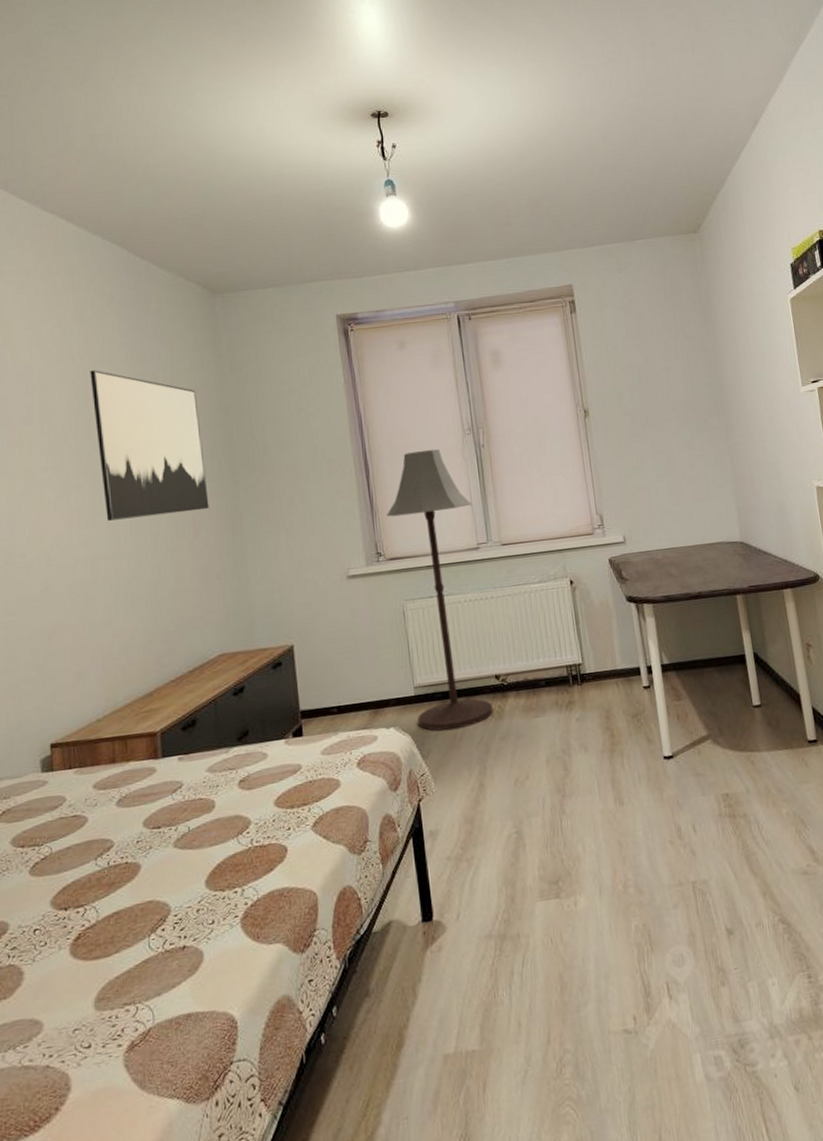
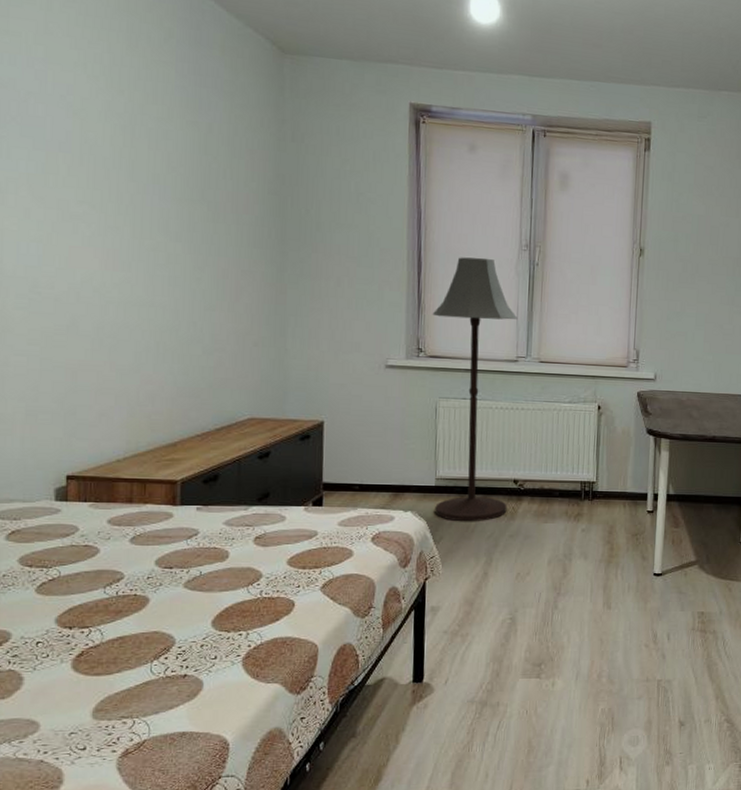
wall art: present [90,370,209,521] -> none [139,108,254,276]

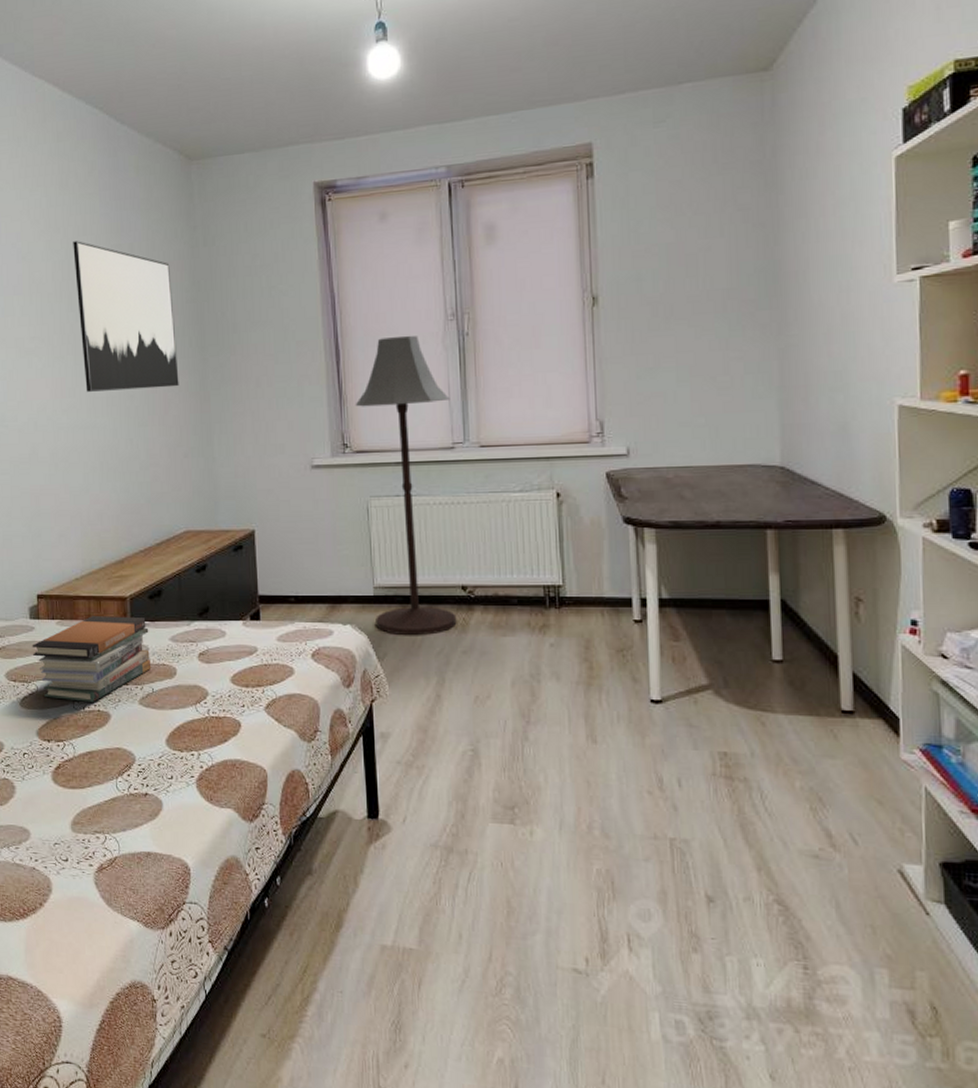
book stack: none [56,499,201,588] -> present [32,616,152,703]
wall art: none [139,108,254,276] -> present [73,241,179,392]

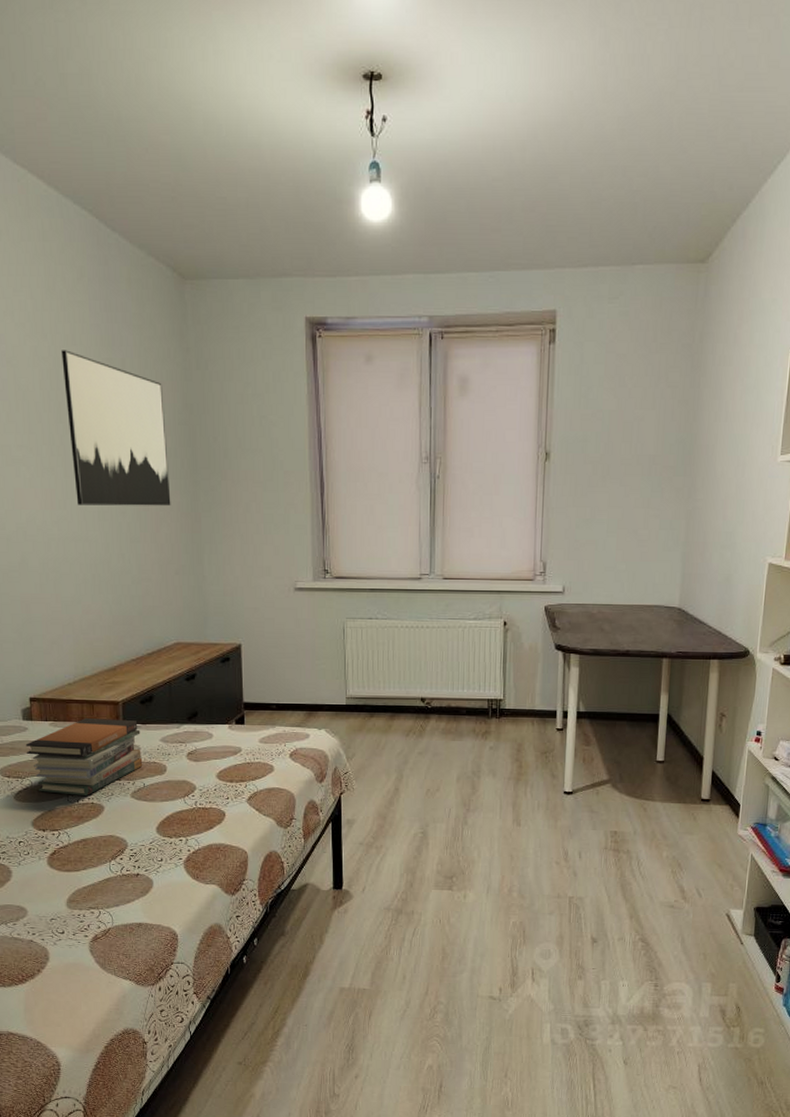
floor lamp: present [355,336,457,636] -> none [336,475,420,740]

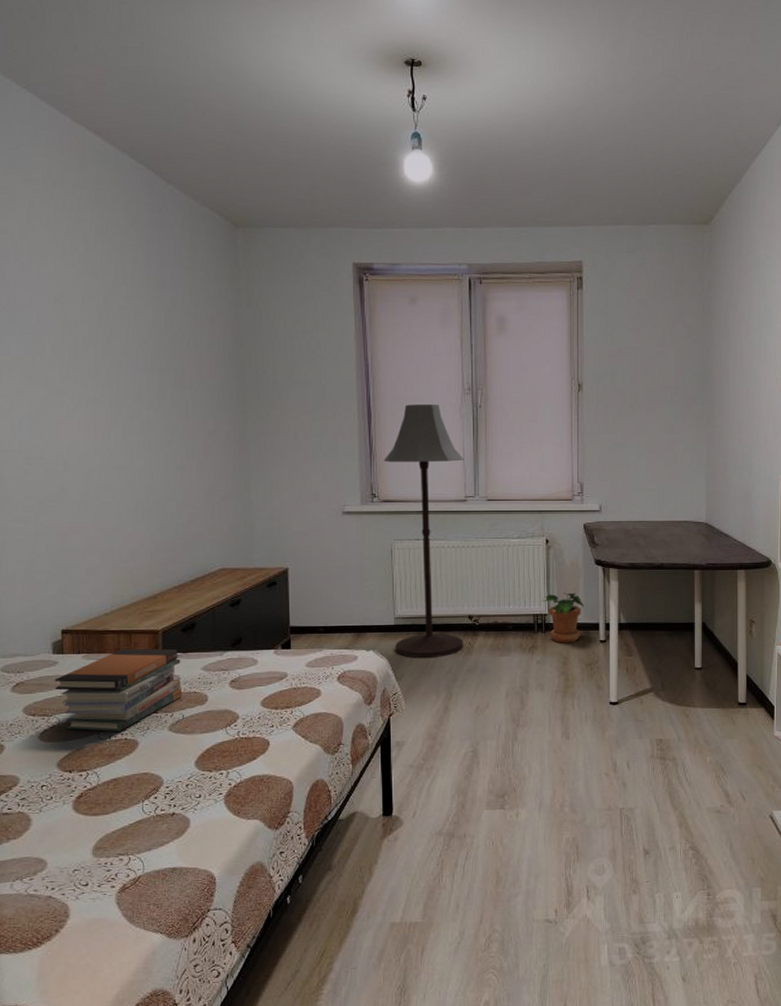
wall art: present [61,350,171,506] -> none [112,288,219,435]
floor lamp: none [336,475,420,740] -> present [383,404,464,659]
potted plant: none [497,678,541,730] -> present [542,592,584,643]

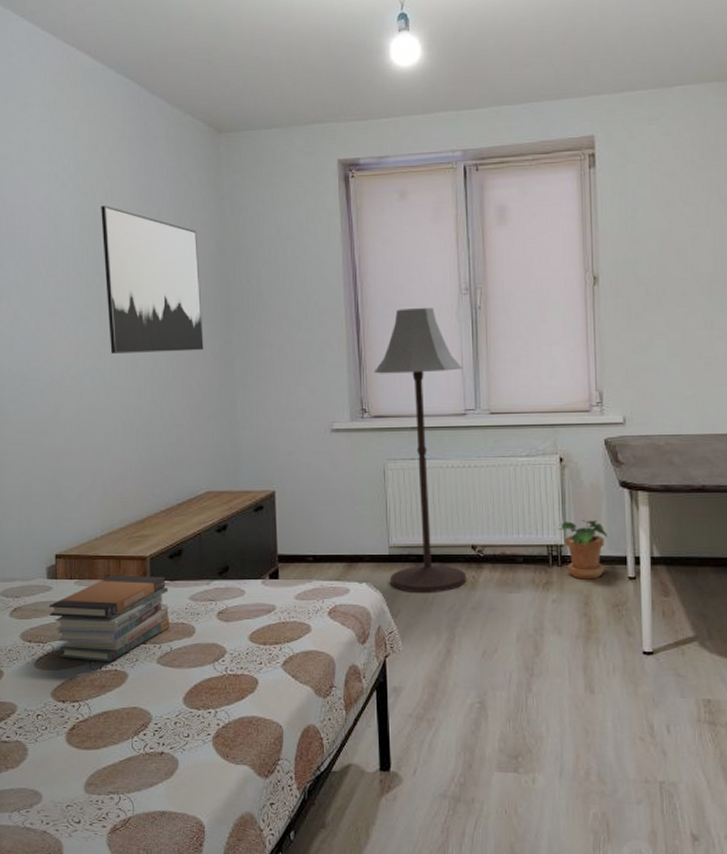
wall art: none [112,288,219,435] -> present [101,205,204,354]

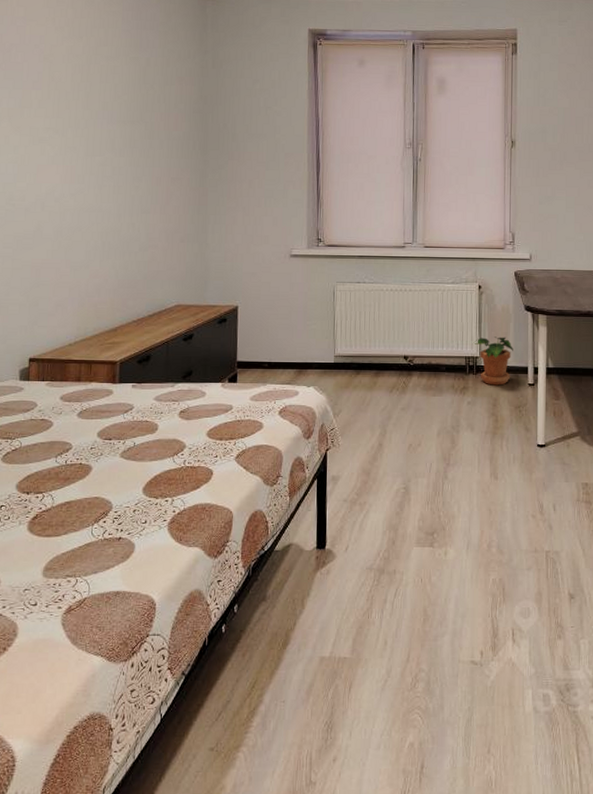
book stack: present [48,576,170,663] -> none [19,378,135,457]
wall art: present [101,205,204,354] -> none [93,50,182,182]
floor lamp: present [373,308,467,594] -> none [329,157,404,396]

